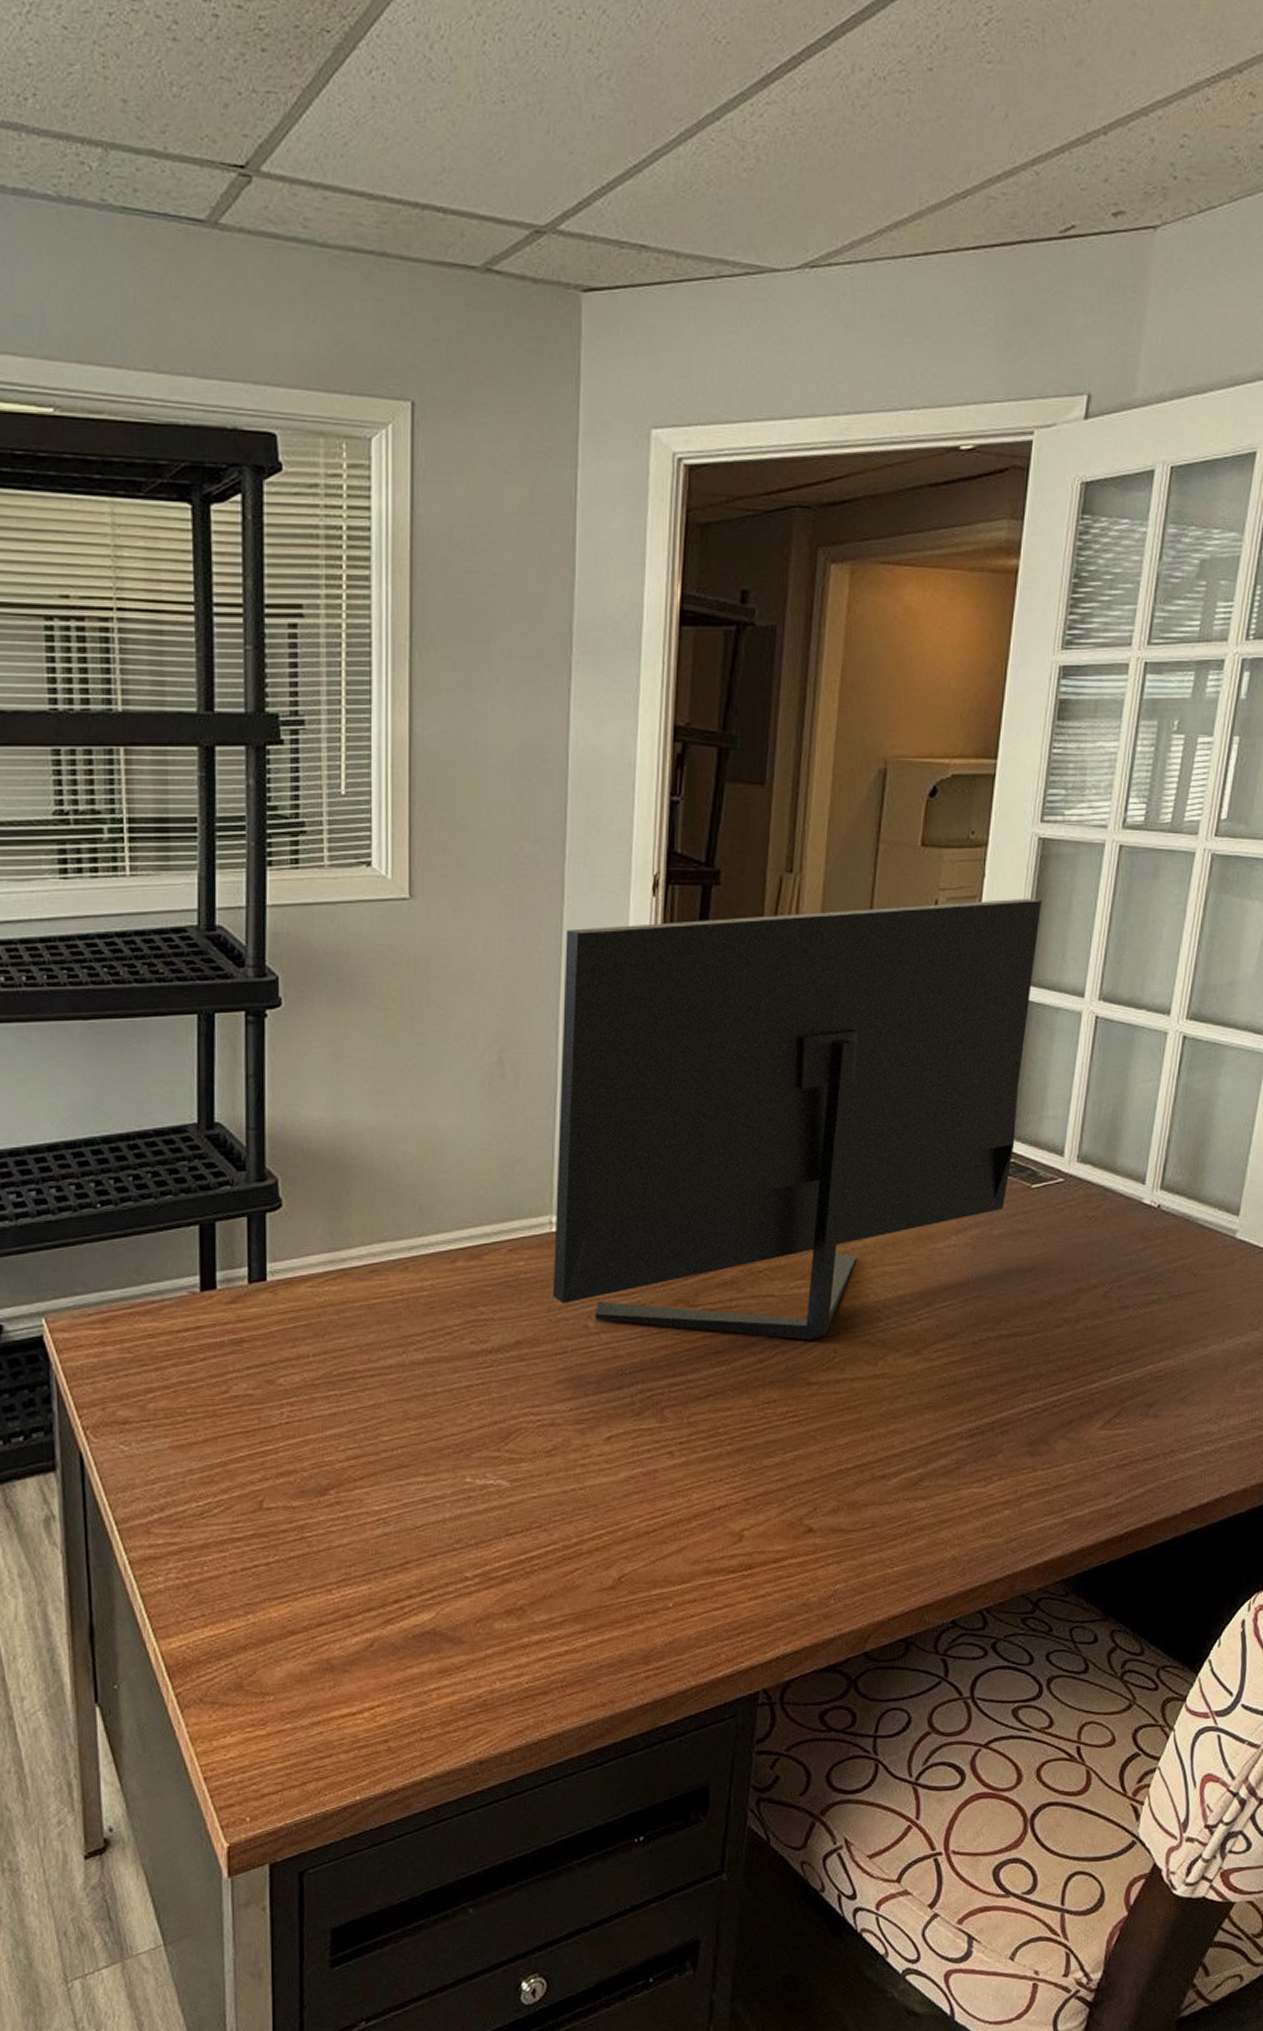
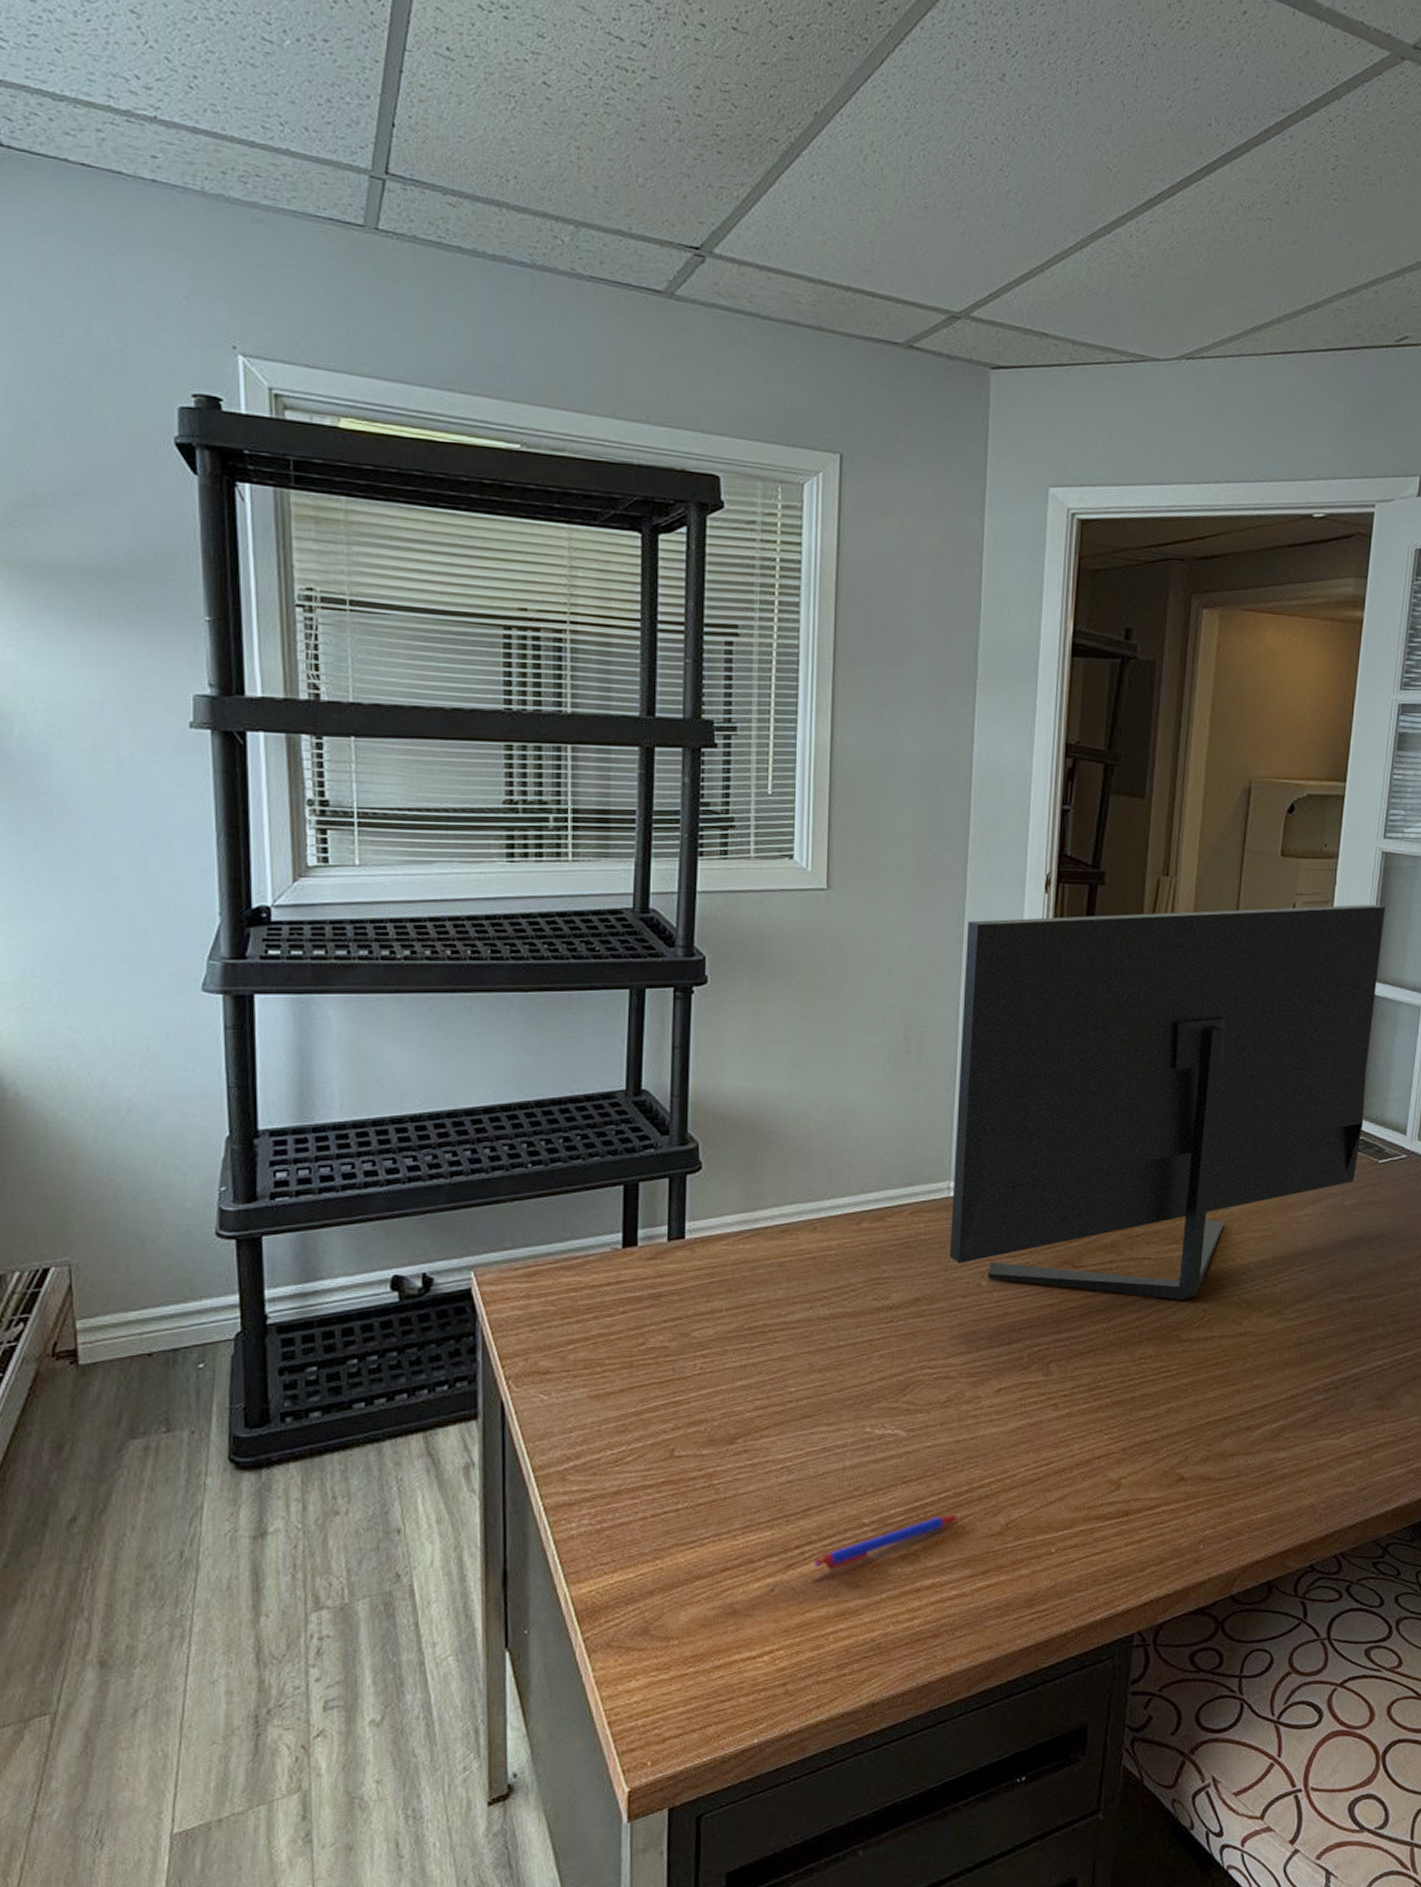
pen: none [414,1567,569,1627] -> present [814,1513,960,1572]

